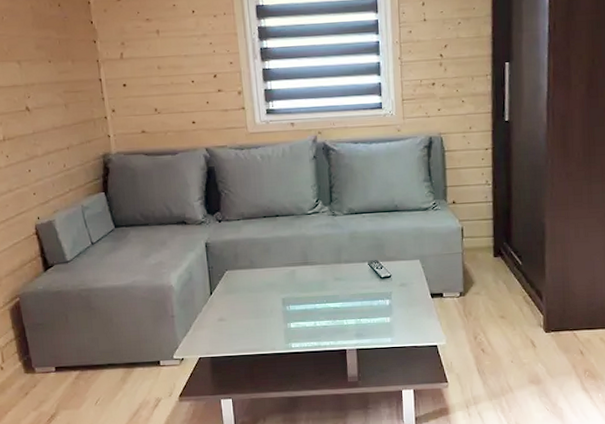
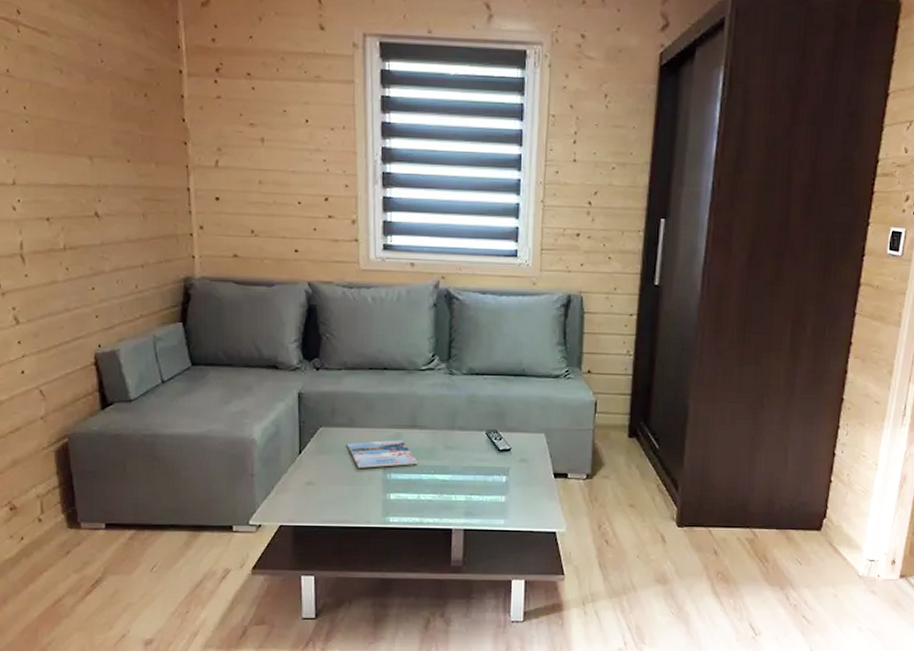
magazine: none [249,275,312,303] -> present [346,439,418,468]

